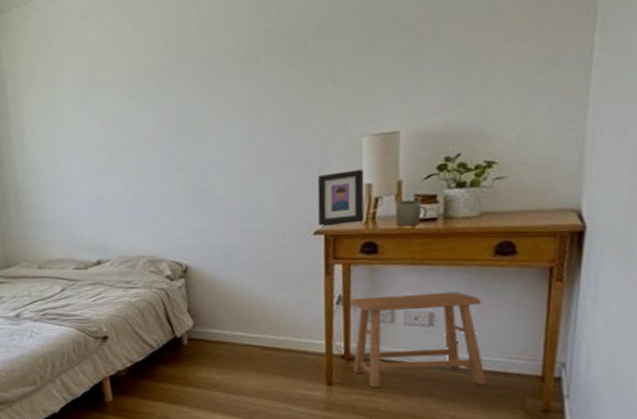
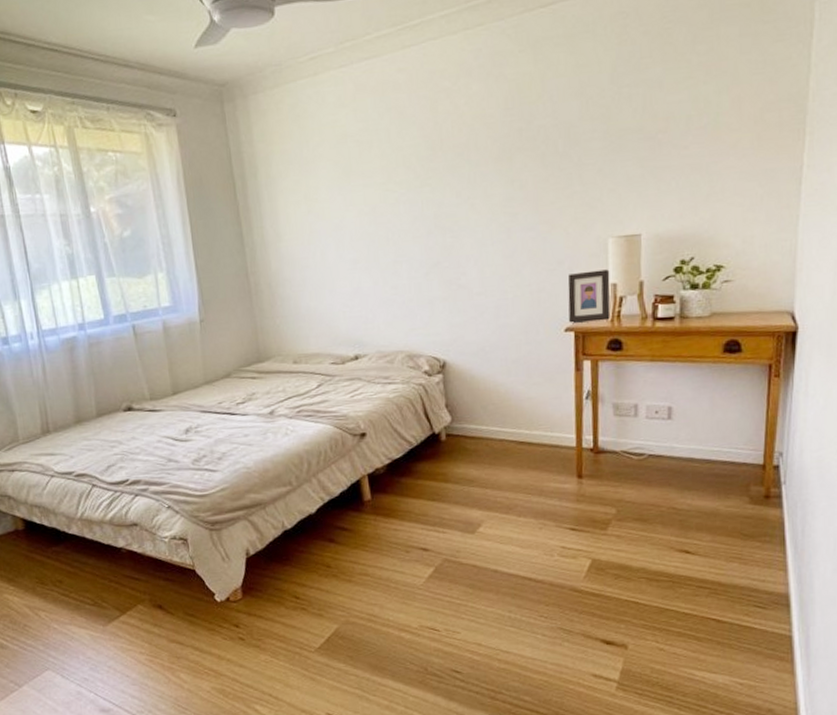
stool: present [351,291,487,389] -> none [599,386,718,480]
mug: present [395,199,428,226] -> none [638,299,667,325]

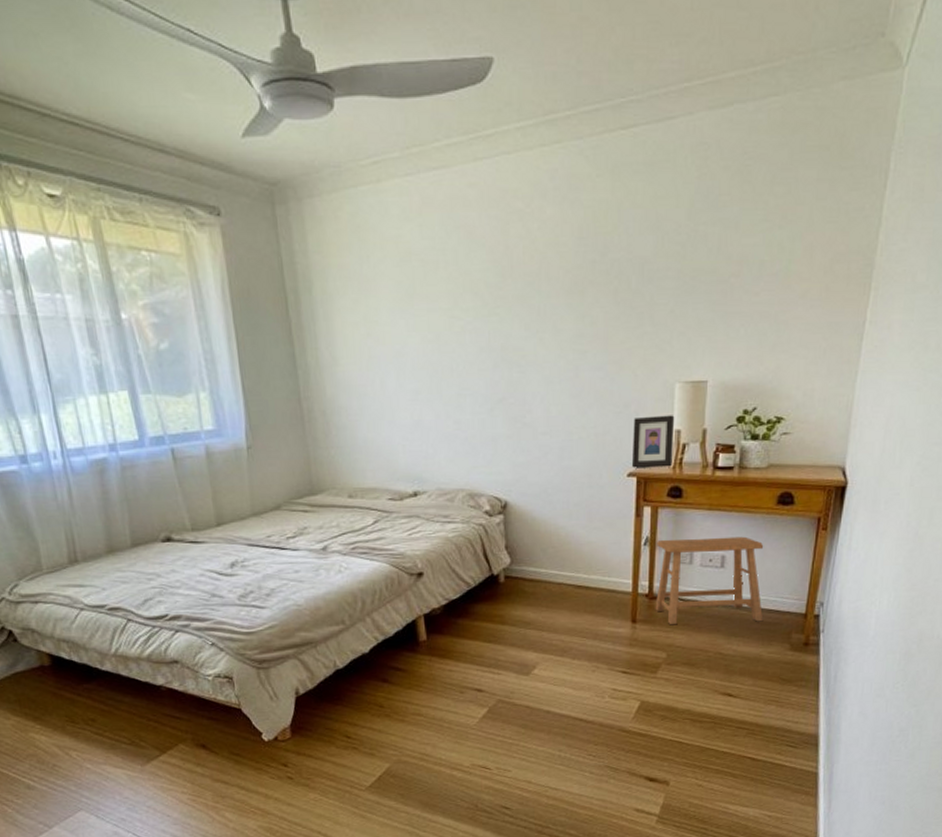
stool: none [599,386,718,480] -> present [655,536,764,625]

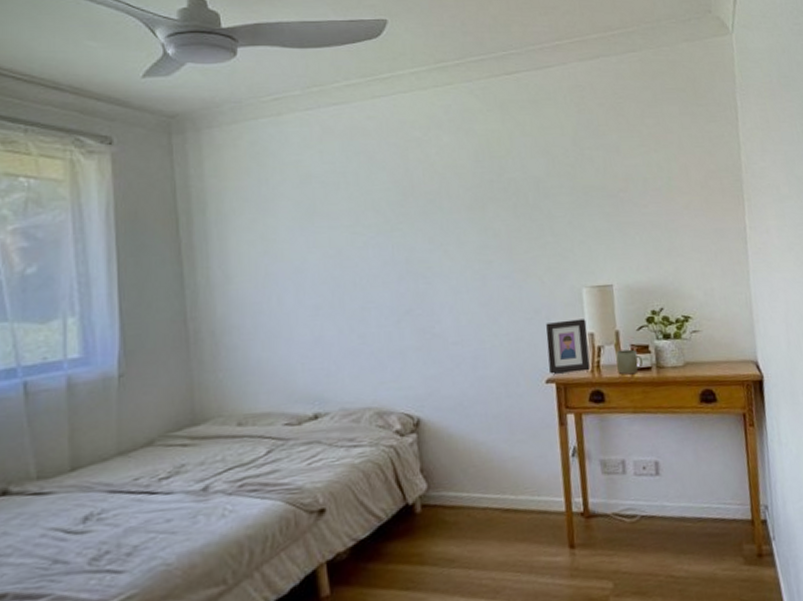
stool: present [655,536,764,625] -> none [585,439,710,548]
mug: none [699,448,727,473] -> present [616,349,644,375]

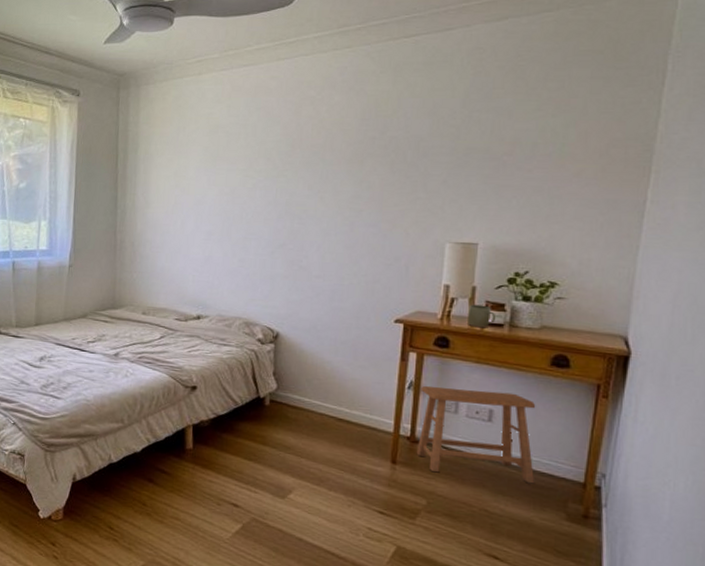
picture frame: present [546,319,591,374] -> none [400,270,444,318]
stool: none [585,439,710,548] -> present [416,385,536,484]

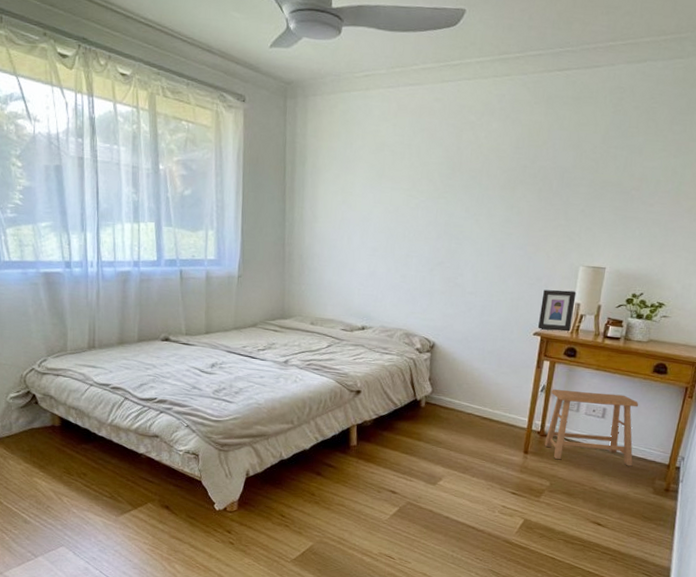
picture frame: none [400,270,444,318] -> present [538,289,577,332]
mug: present [468,304,497,328] -> none [592,320,615,341]

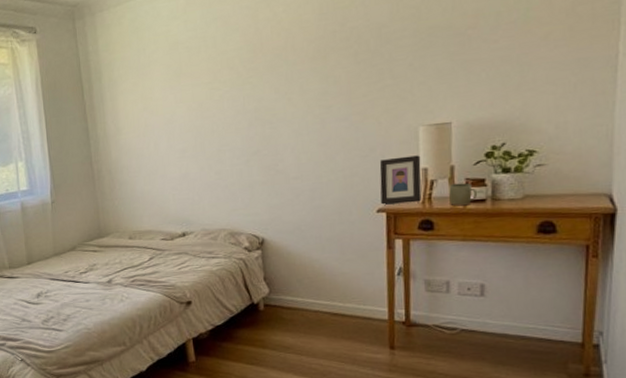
stool: present [544,389,639,467] -> none [411,265,534,352]
mug: none [592,320,615,341] -> present [449,182,478,206]

